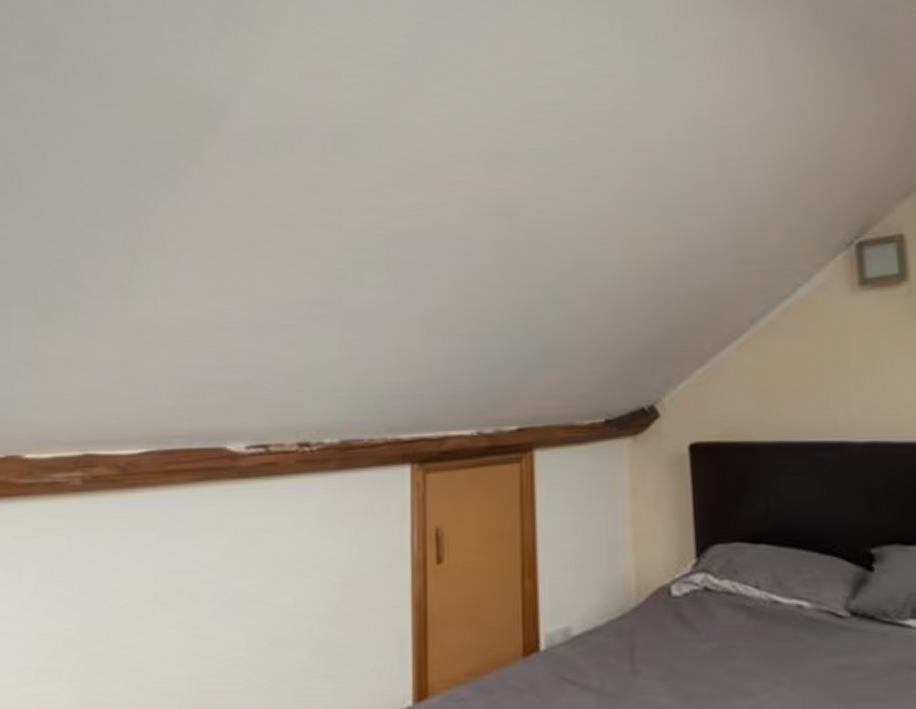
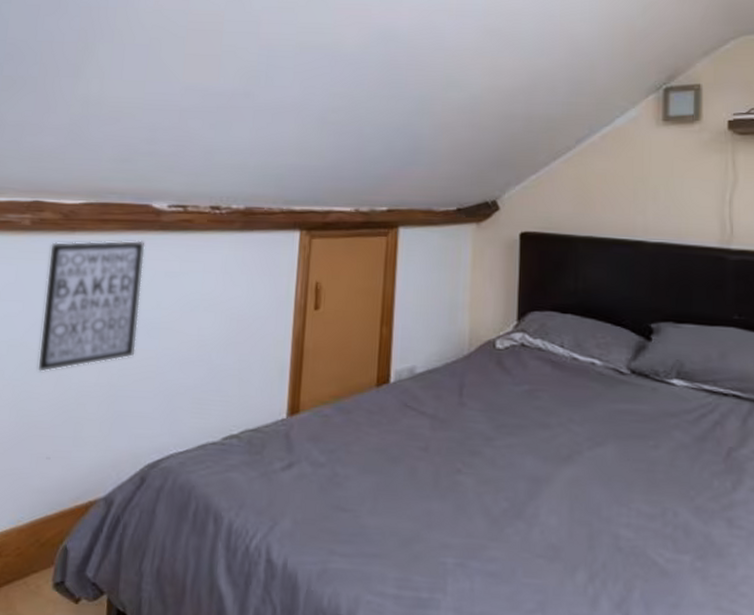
wall art: none [100,493,221,669] -> present [37,240,145,373]

